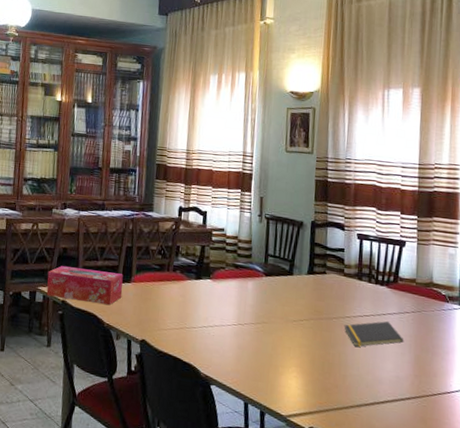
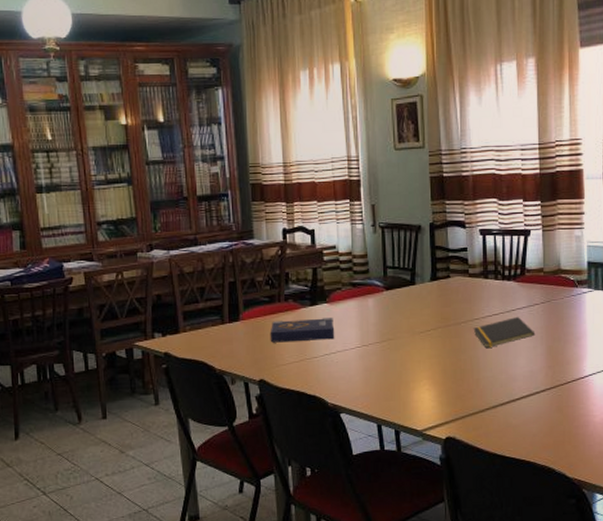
tissue box: present [46,266,123,306] -> none [143,313,232,351]
book: none [155,287,215,313] -> present [270,318,335,343]

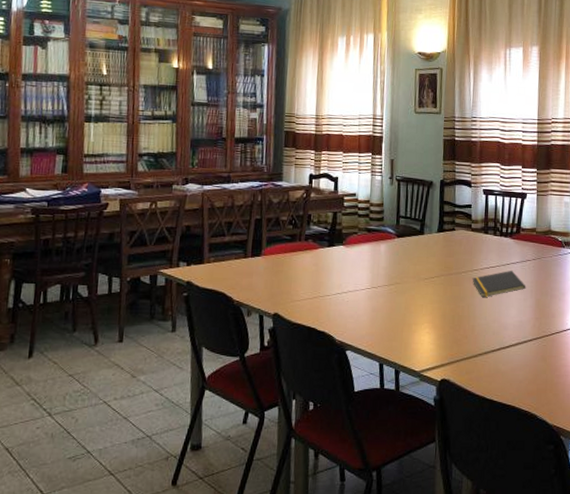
book: present [270,318,335,343] -> none [288,258,348,280]

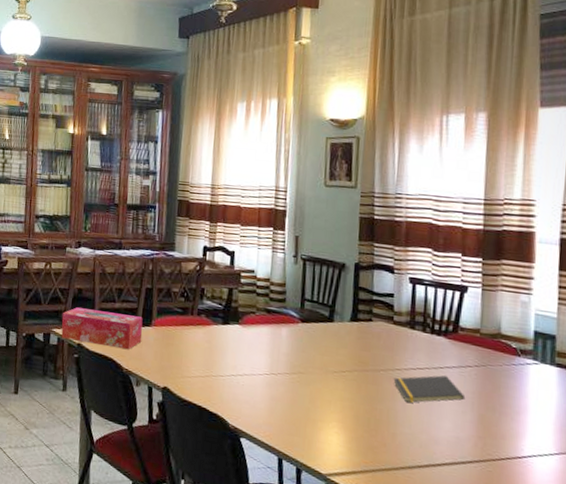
tissue box: none [169,245,253,282] -> present [61,307,143,350]

